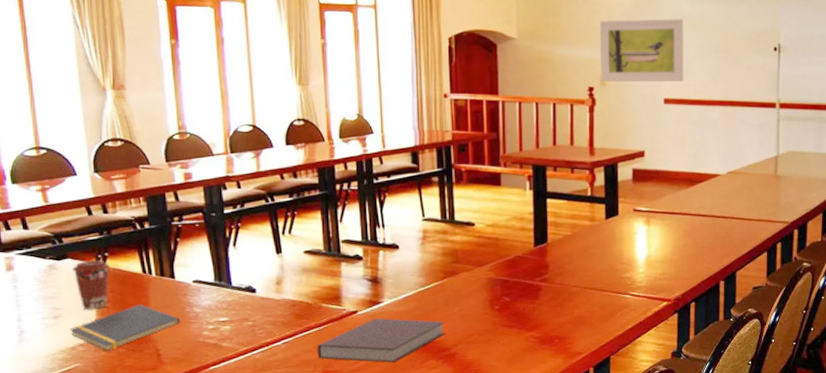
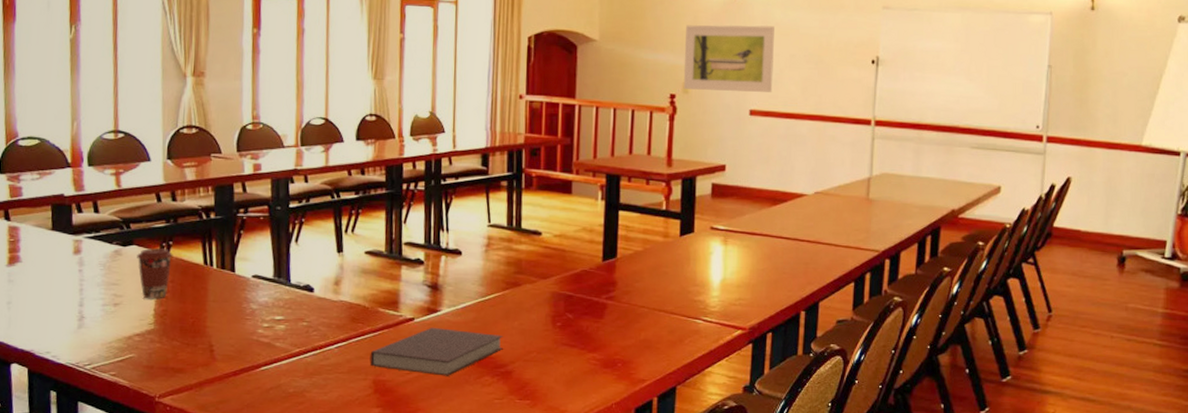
notepad: present [70,304,181,351] -> none [128,297,237,343]

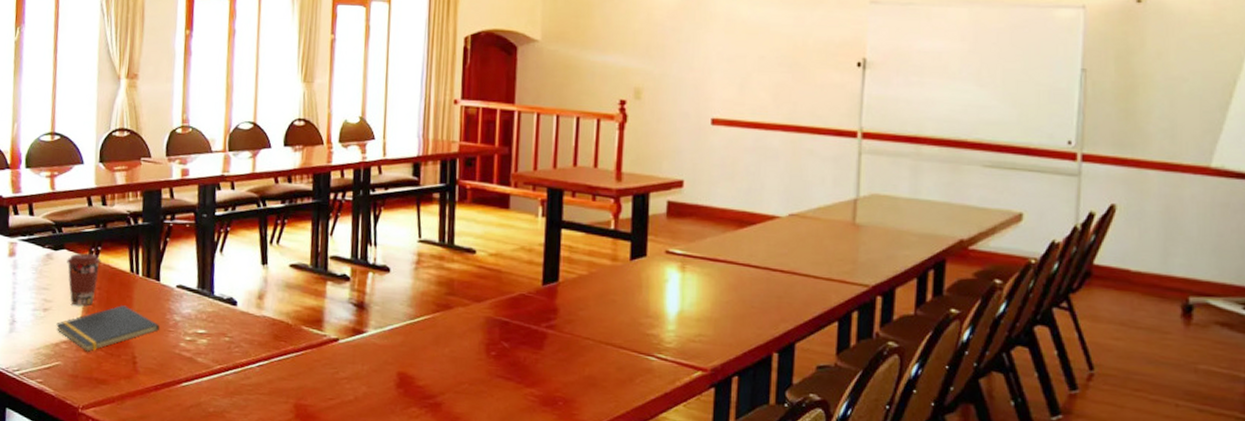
notepad: none [128,297,237,343] -> present [56,305,160,352]
notebook: present [369,327,503,376] -> none [291,349,433,405]
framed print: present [683,24,774,92] -> none [634,22,740,99]

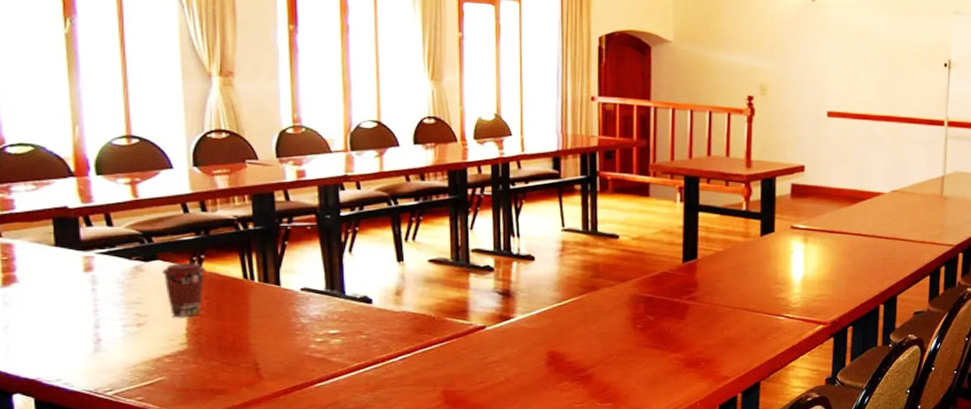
notepad: present [56,305,160,352] -> none [155,313,285,364]

